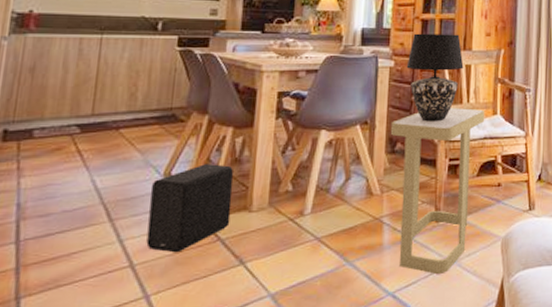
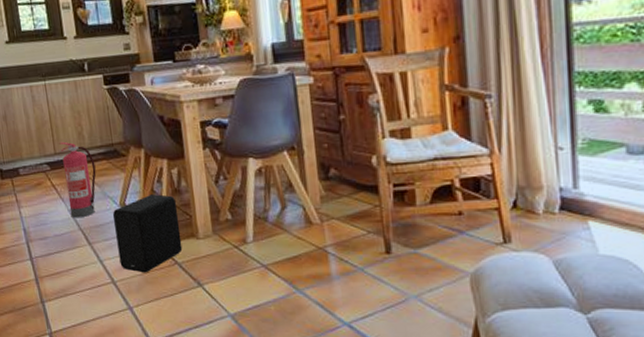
fire extinguisher: none [93,102,144,190] -> present [58,141,97,218]
side table: present [390,107,485,275] -> none [320,124,433,309]
table lamp: present [406,33,464,122] -> none [327,35,398,144]

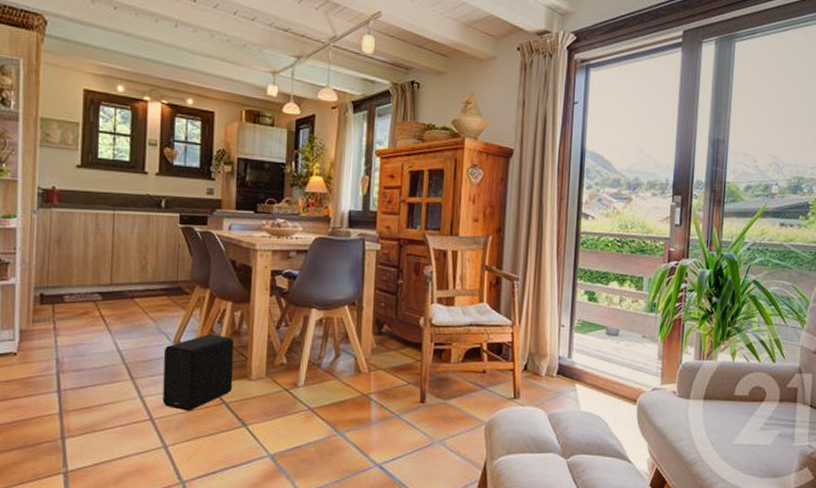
fire extinguisher: present [58,141,97,218] -> none [116,273,154,352]

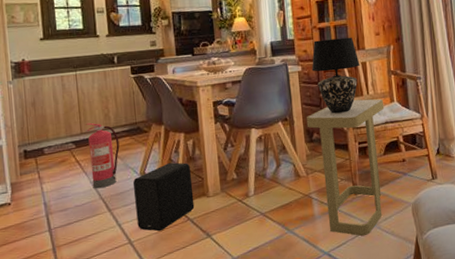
fire extinguisher: none [116,273,154,352] -> present [85,122,120,189]
side table: none [377,292,472,452] -> present [306,98,385,236]
table lamp: none [392,217,450,306] -> present [311,37,360,114]

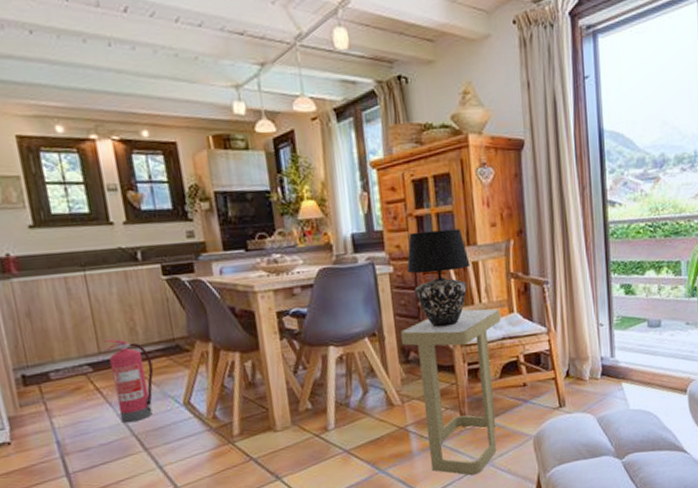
speaker: present [133,162,195,232] -> none [174,389,259,474]

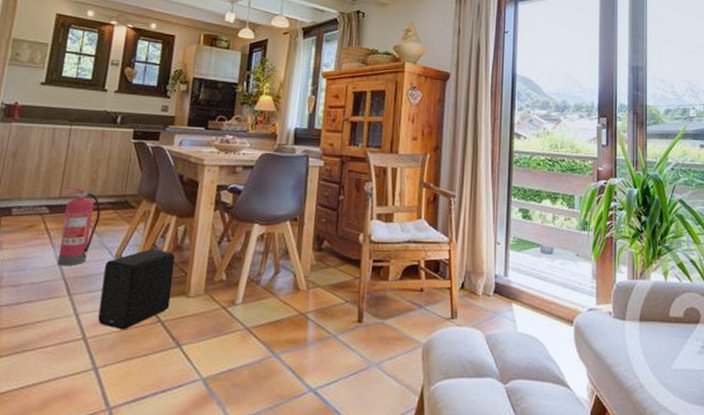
speaker: none [174,389,259,474] -> present [98,249,175,330]
side table: present [400,308,501,476] -> none [318,208,410,376]
table lamp: present [407,228,470,328] -> none [335,135,390,222]

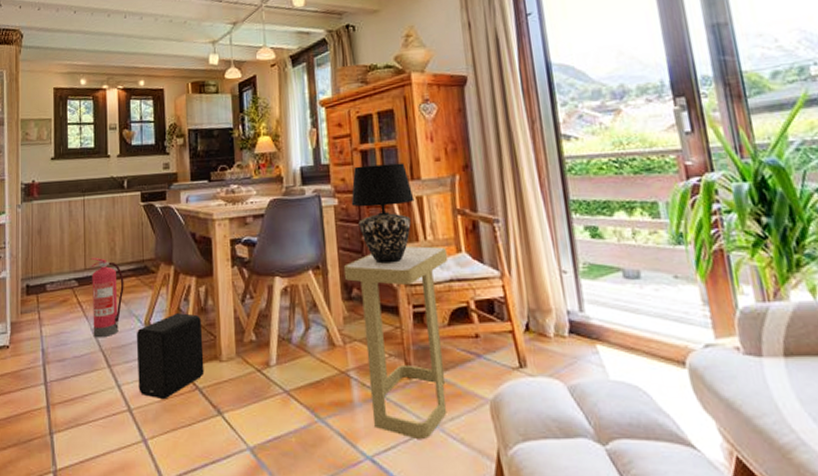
side table: none [318,208,410,376] -> present [343,245,448,440]
table lamp: none [335,135,390,222] -> present [351,163,414,264]

